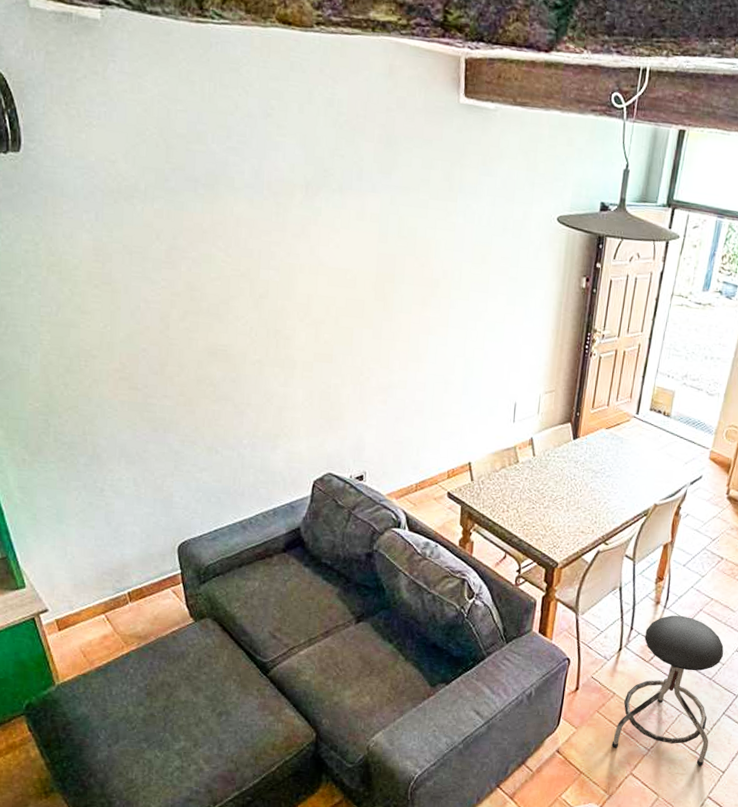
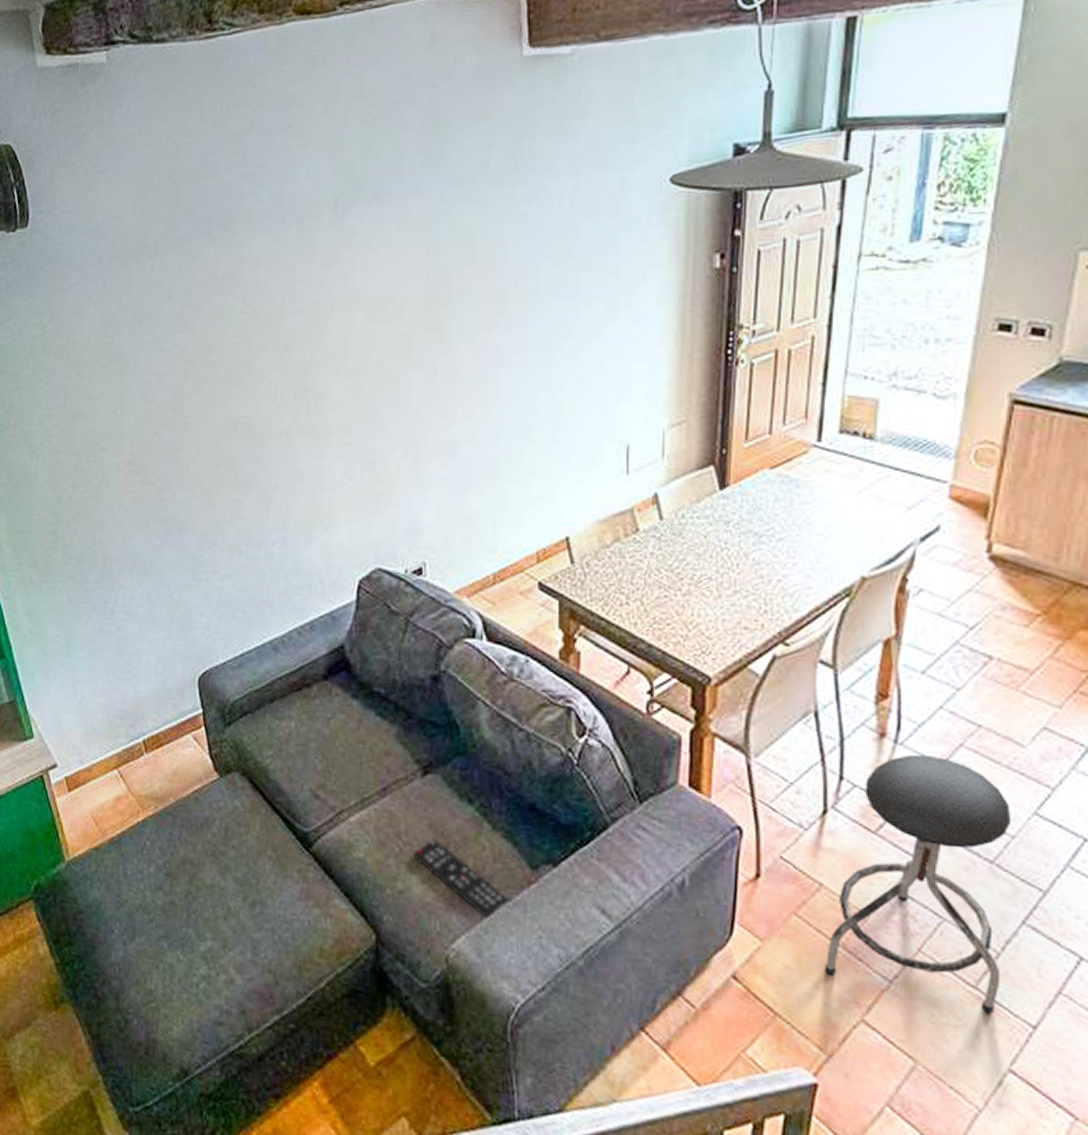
remote control: none [346,667,416,721] -> present [413,839,511,921]

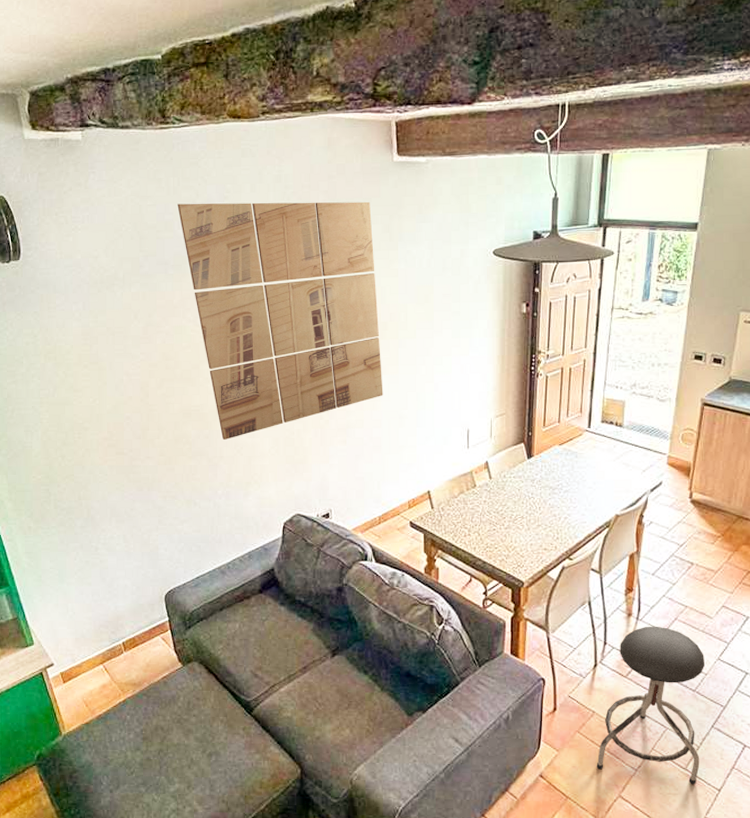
wall art: none [225,117,503,463] -> present [177,201,383,440]
remote control: present [413,839,511,921] -> none [326,700,395,753]

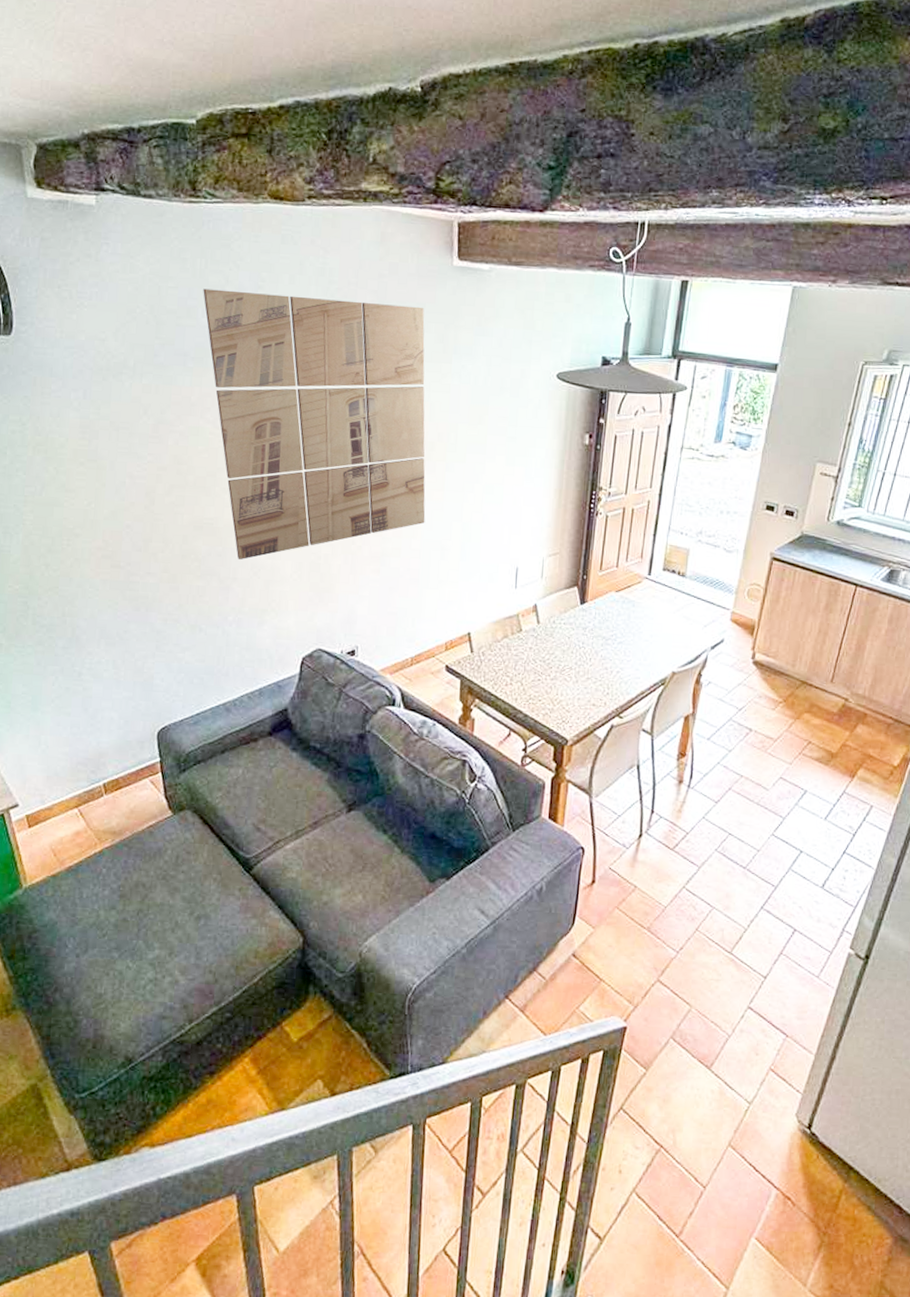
stool: present [596,626,705,785] -> none [635,795,758,971]

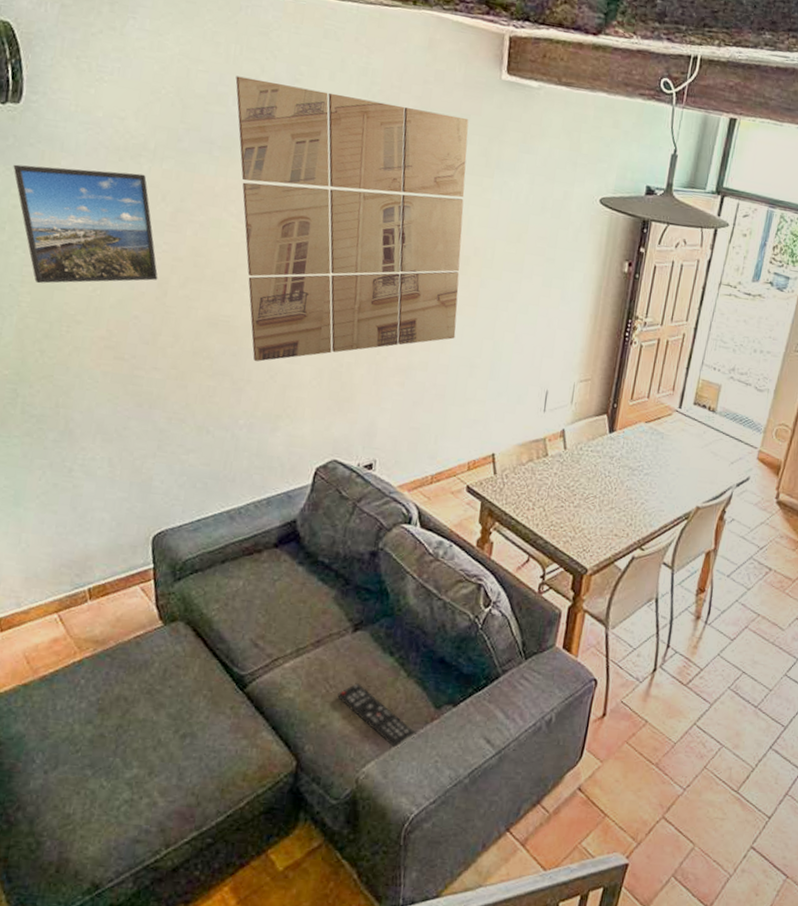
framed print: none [9,390,146,502] -> present [13,164,158,284]
remote control: none [337,861,413,923] -> present [337,683,416,749]

